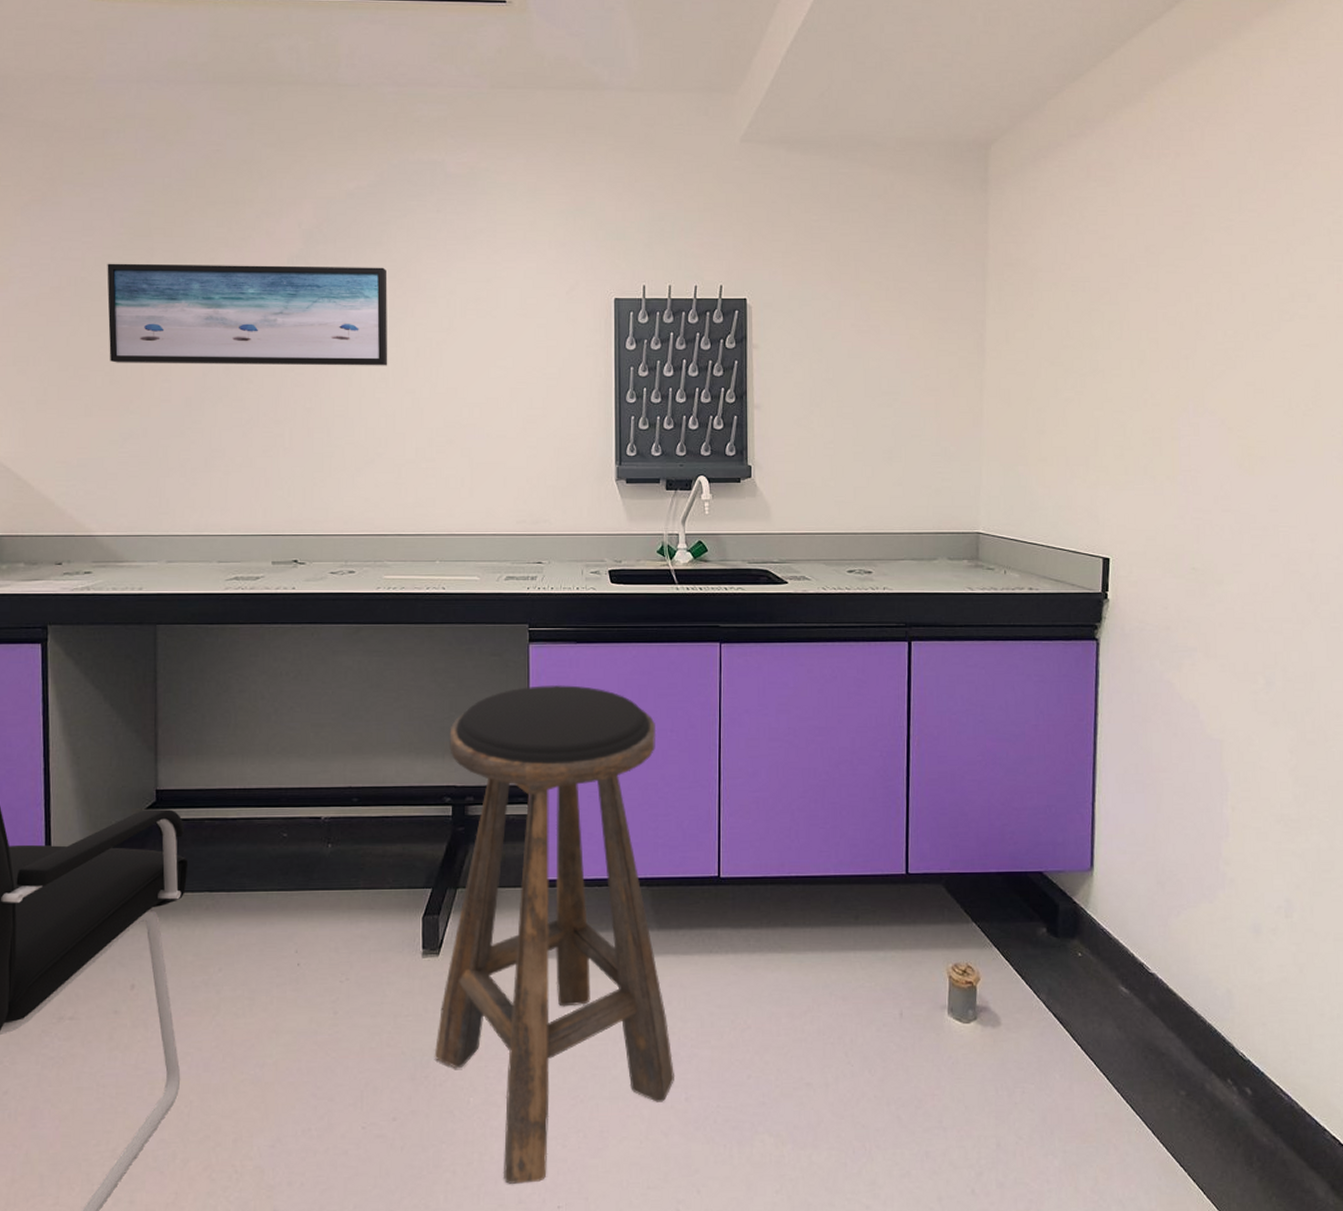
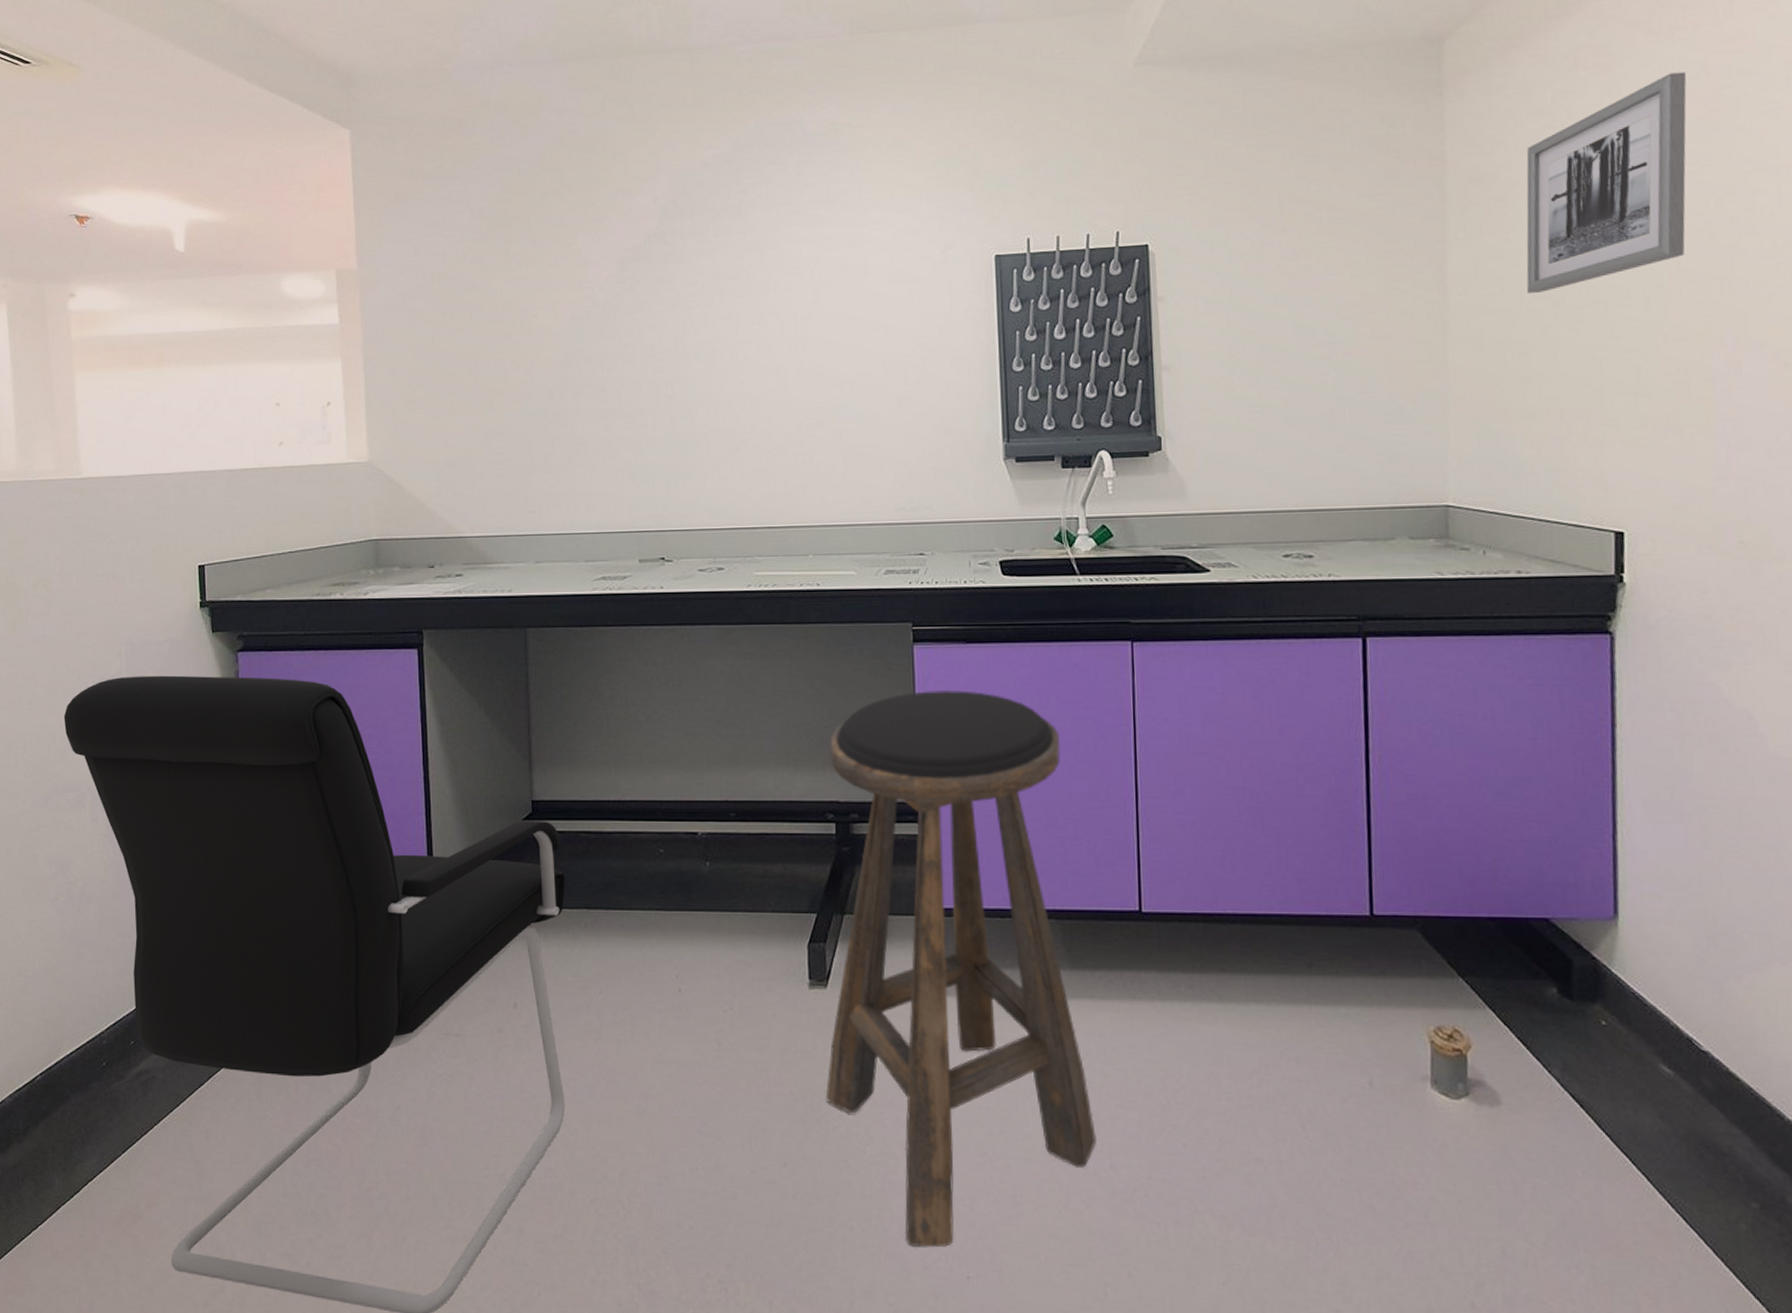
wall art: present [107,263,388,366] -> none [468,239,751,358]
wall art: none [1045,190,1169,360] -> present [1526,72,1687,293]

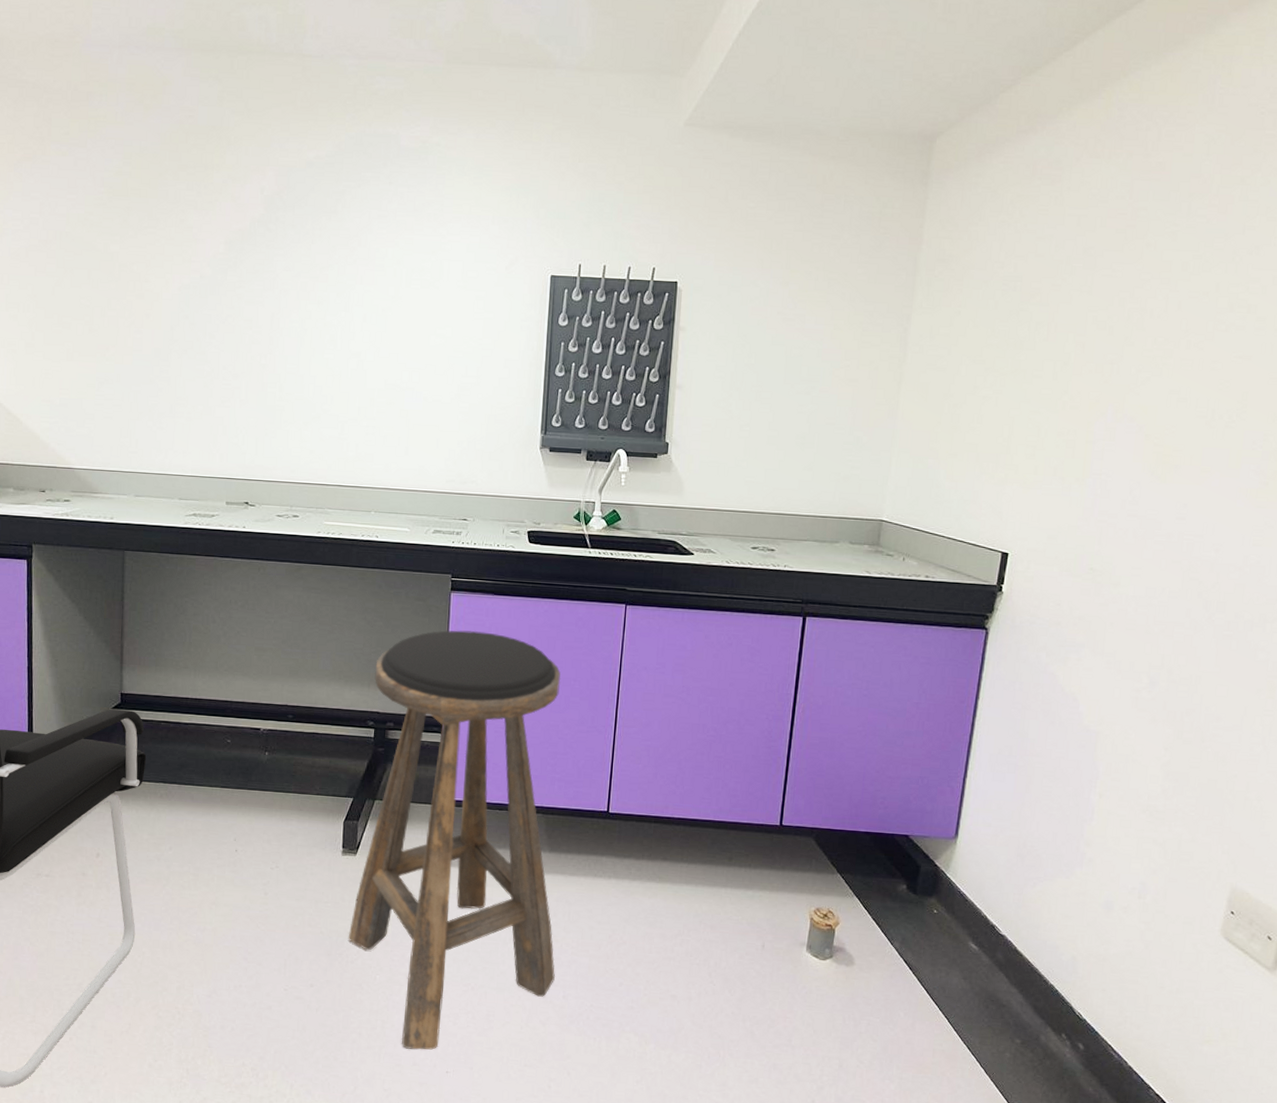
wall art: present [1526,72,1687,293] -> none [968,191,1116,359]

